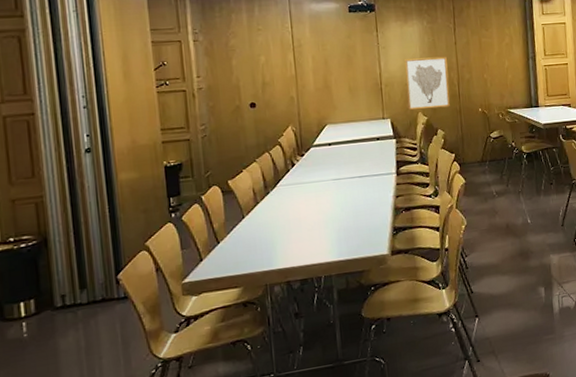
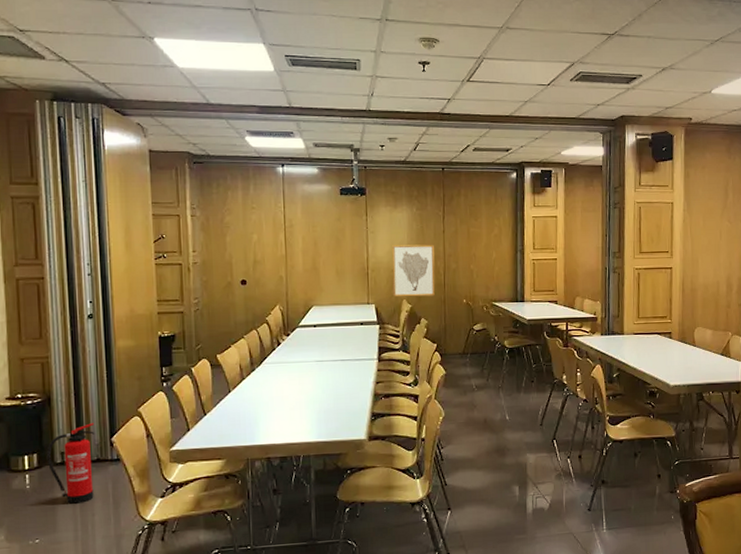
fire extinguisher: none [44,261,100,349] -> present [46,423,95,504]

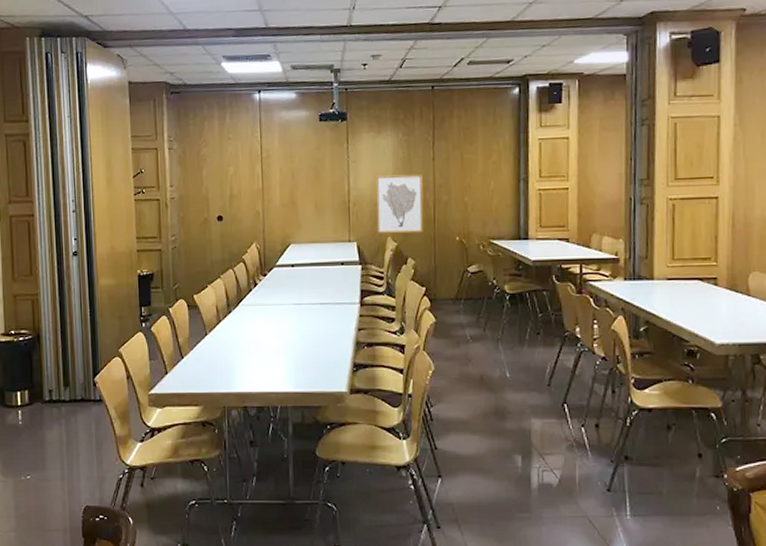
fire extinguisher: present [46,423,95,504] -> none [36,362,80,442]

